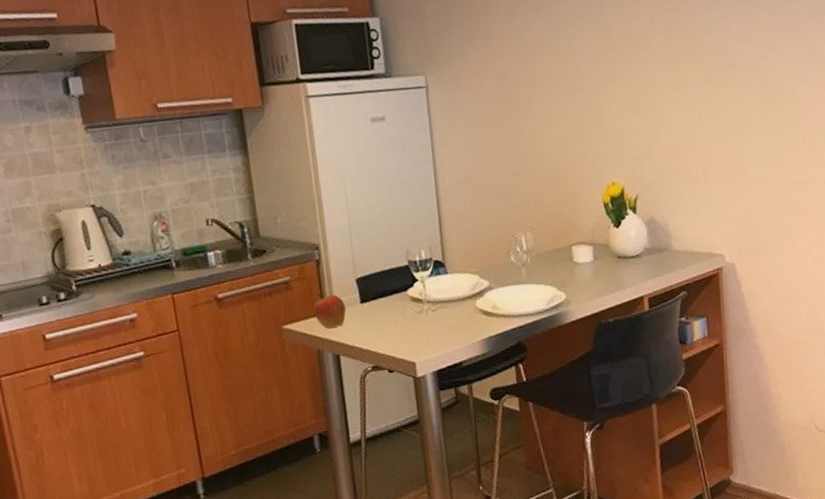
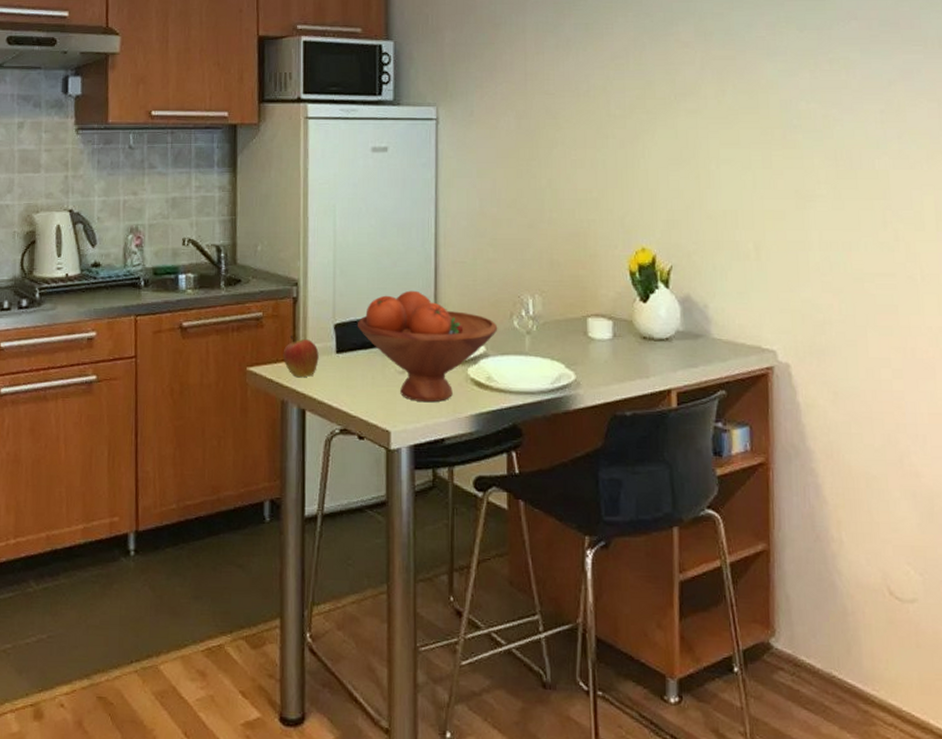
fruit bowl: none [376,241,498,335] -> present [358,290,498,403]

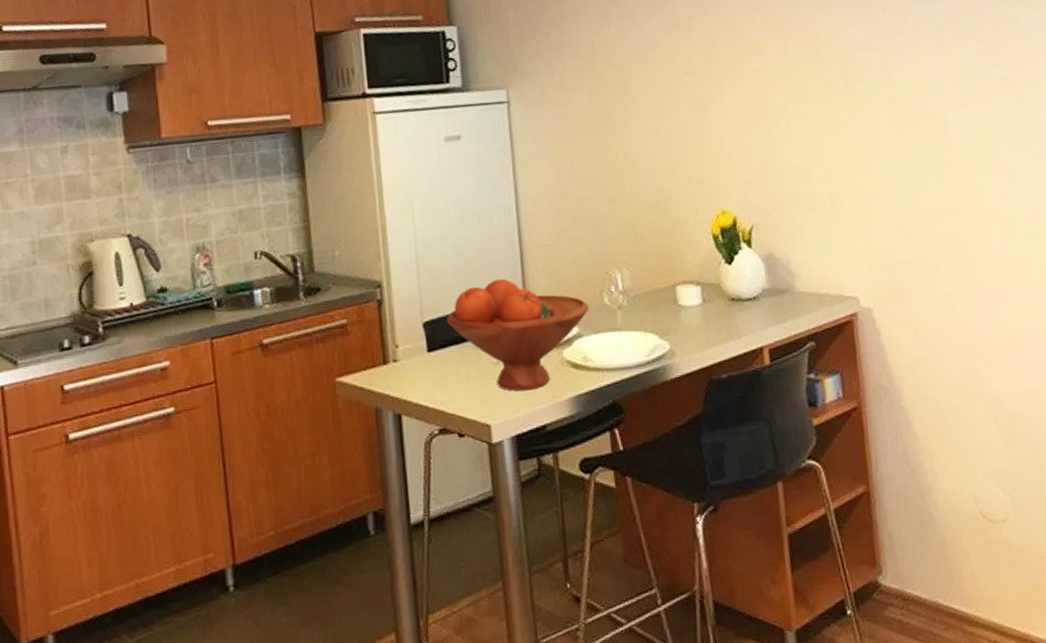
apple: present [283,335,319,378] -> none [372,339,410,382]

